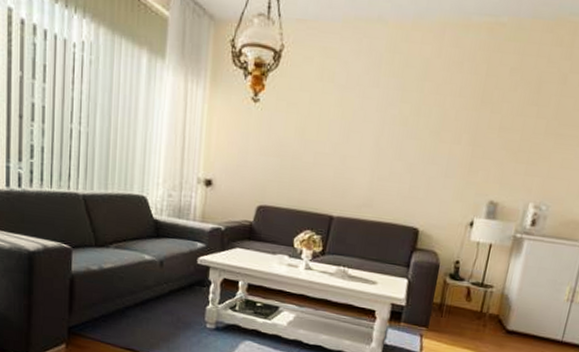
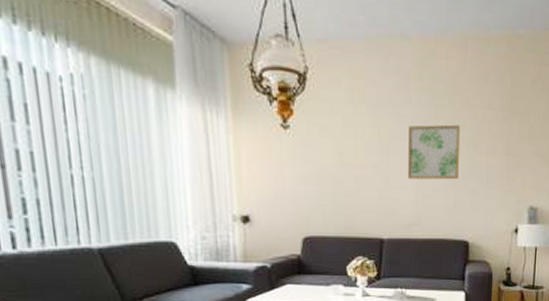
wall art: none [366,107,427,166] -> present [408,124,461,180]

